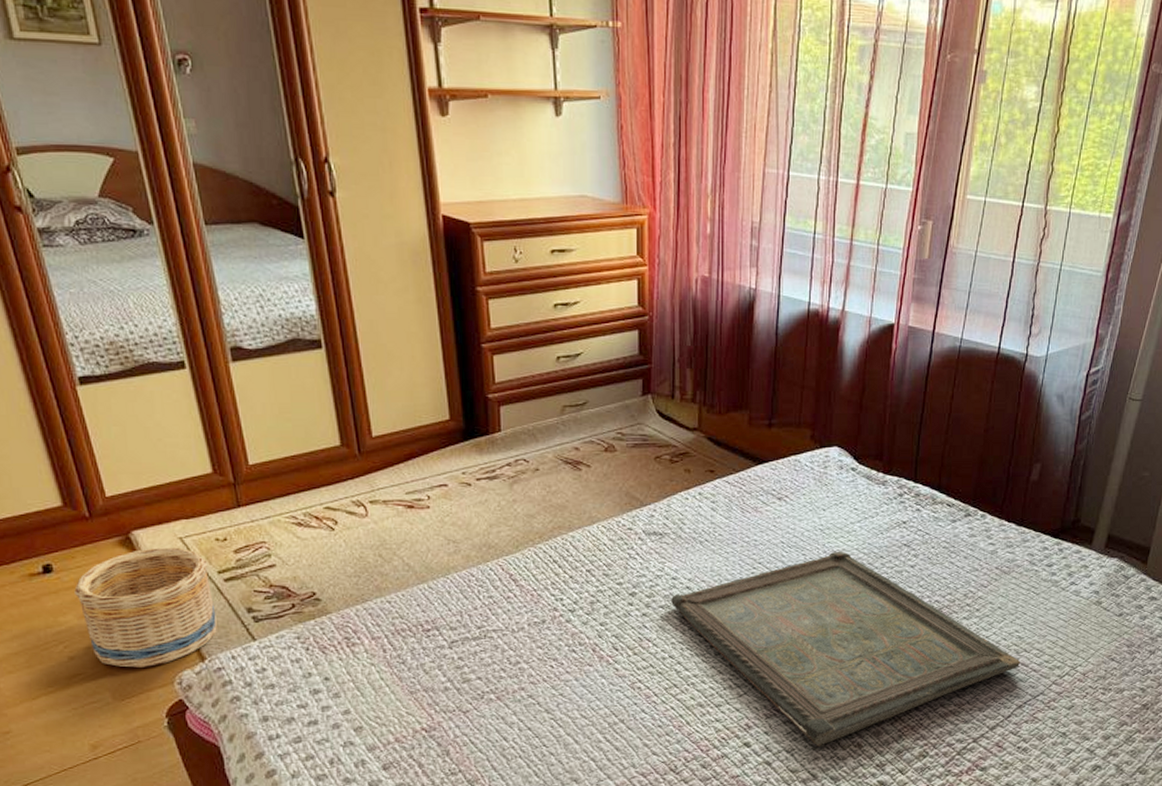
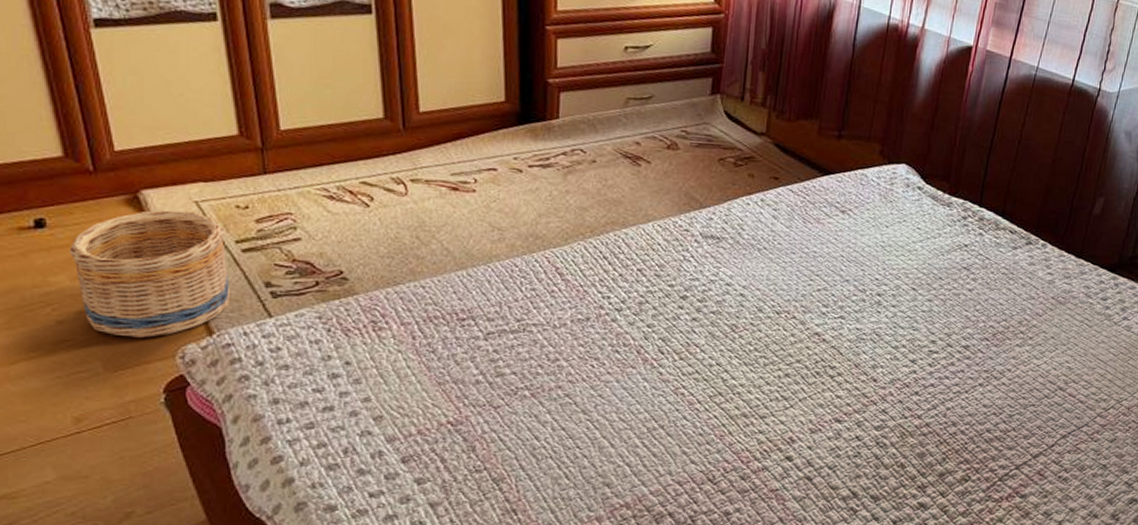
serving tray: present [671,551,1021,746] -> none [723,269,1069,464]

